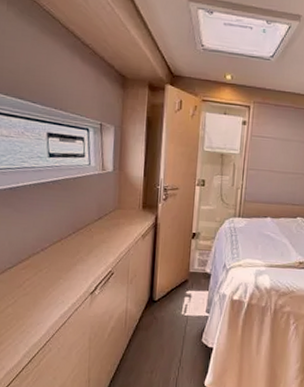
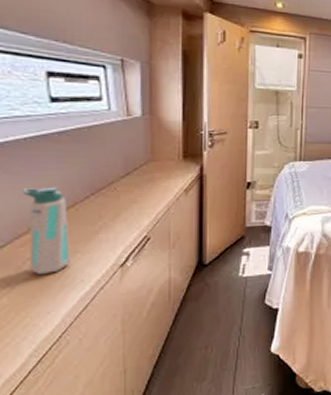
water bottle: none [26,224,56,293] -> present [22,186,72,274]

